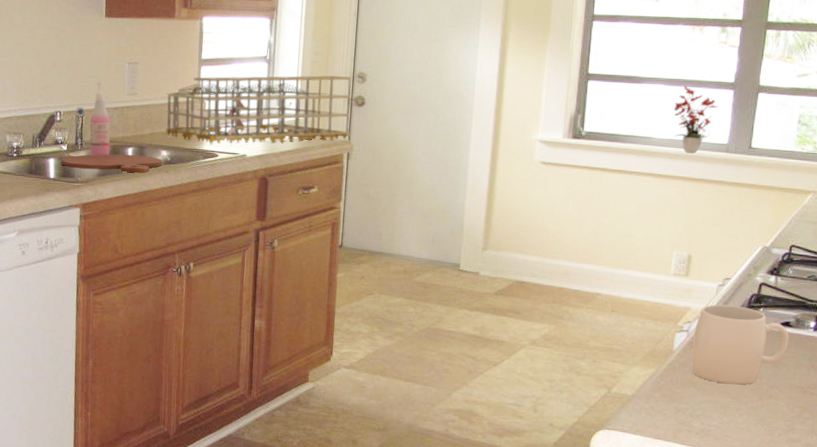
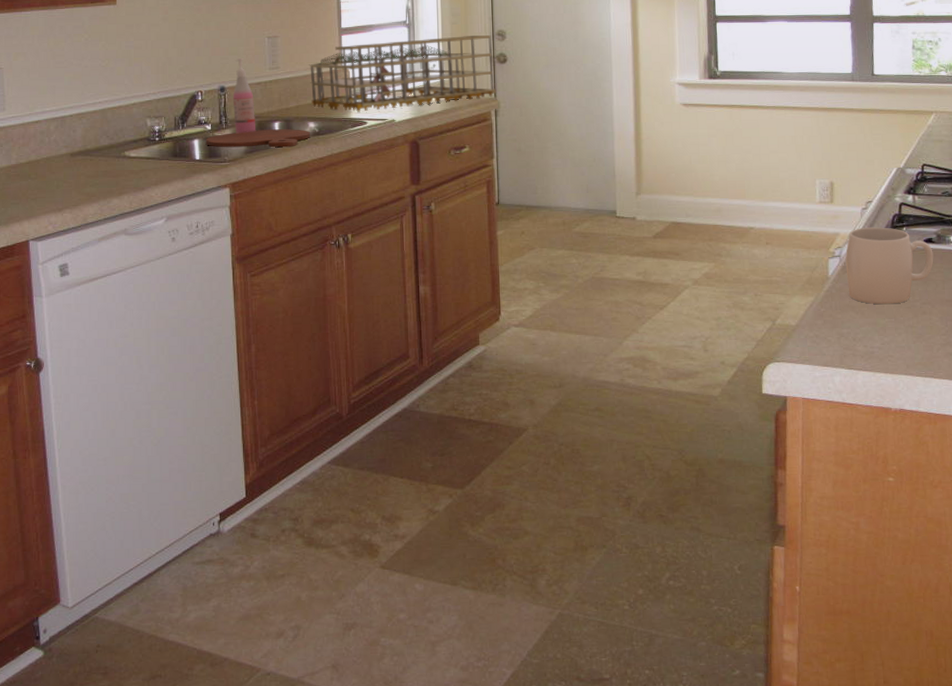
potted flower: present [673,86,718,154] -> none [798,21,839,85]

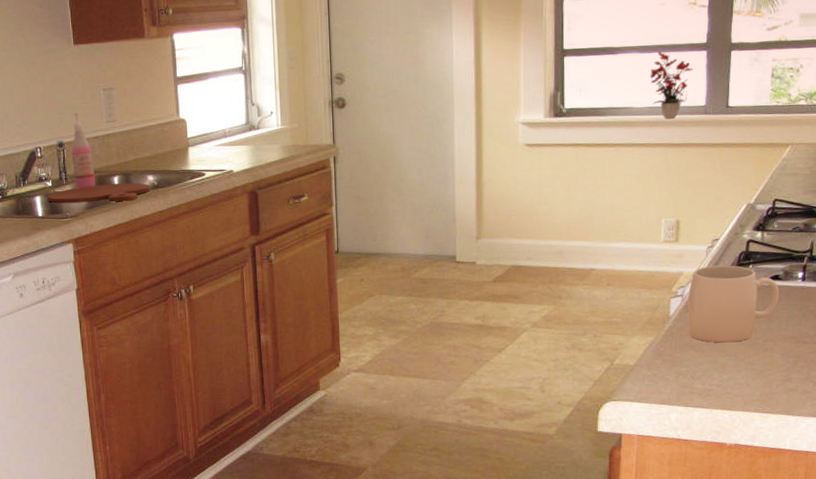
dish rack: present [309,35,496,112] -> none [145,79,335,164]
potted flower: none [798,21,839,85] -> present [650,51,693,119]

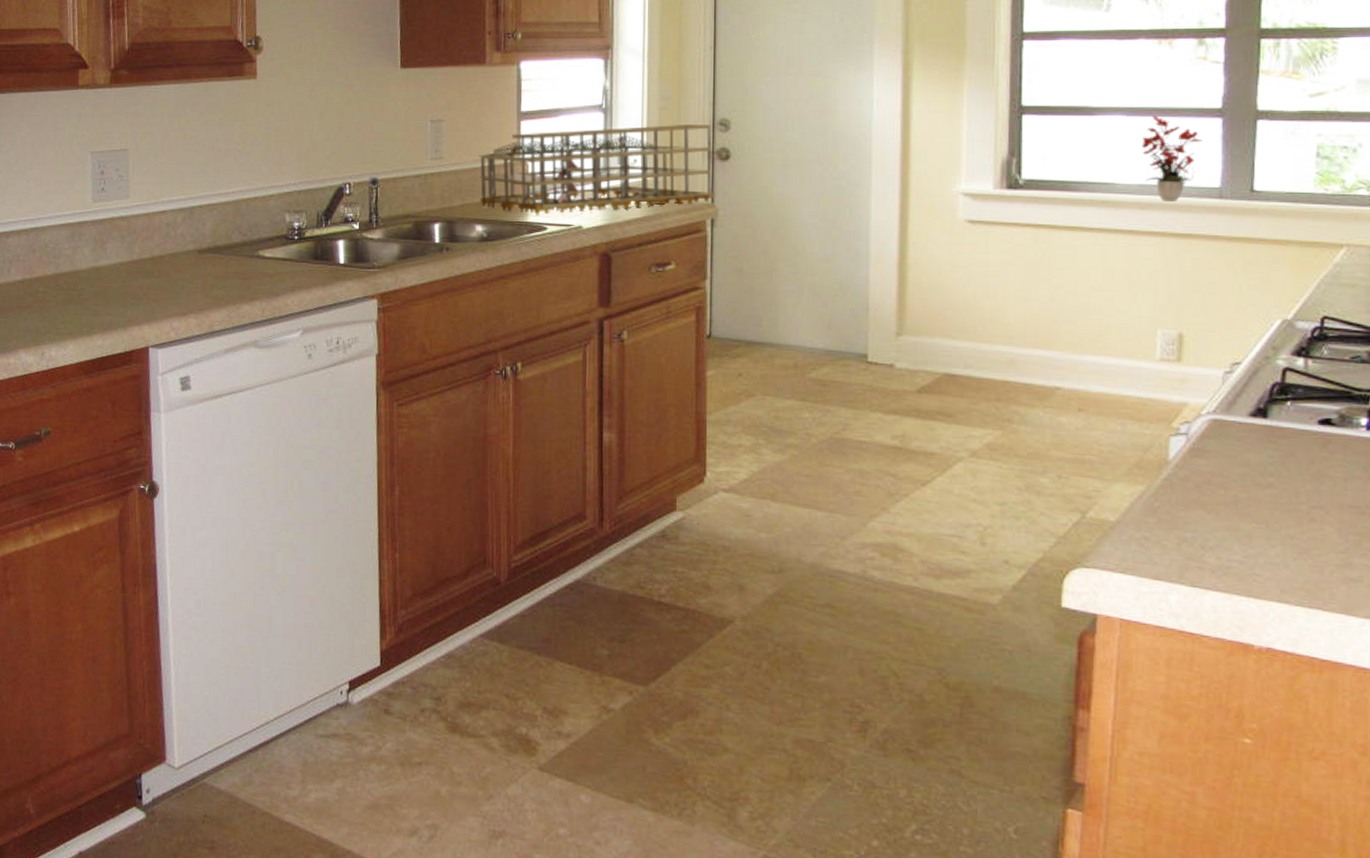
cutting board: present [47,182,150,204] -> none [352,231,478,254]
soap dispenser: present [71,111,96,189] -> none [385,144,413,235]
dish rack: none [145,79,335,164] -> present [479,125,714,215]
mug: present [688,265,779,343] -> none [1196,398,1332,505]

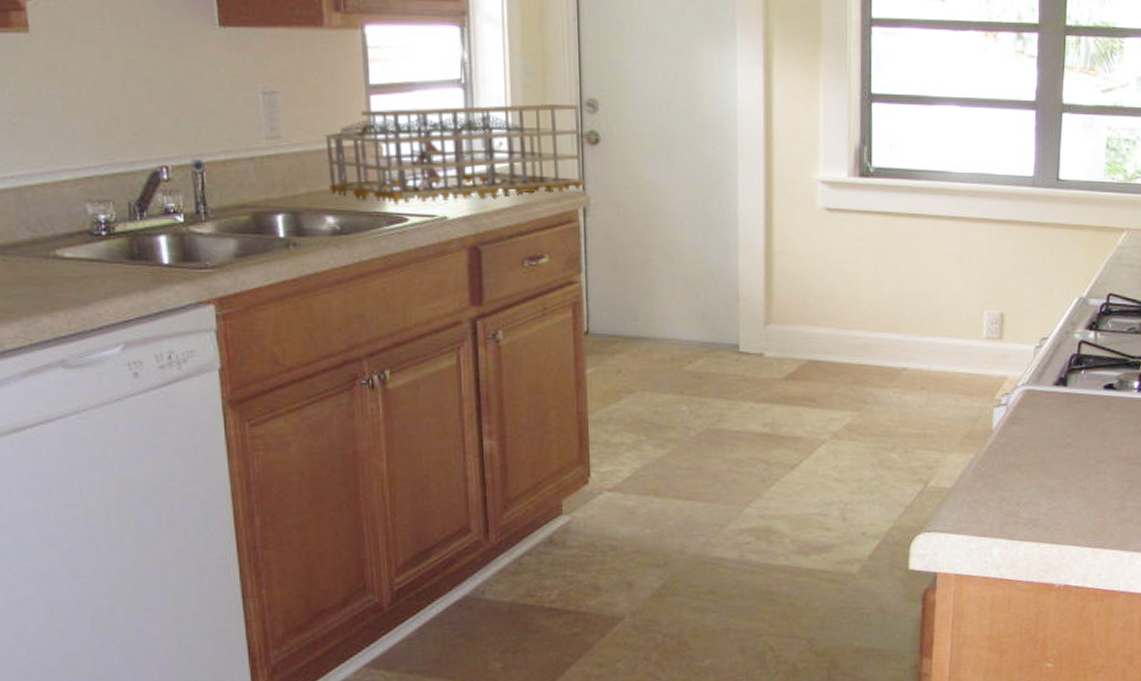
potted flower: present [1141,115,1203,202] -> none [971,106,1020,190]

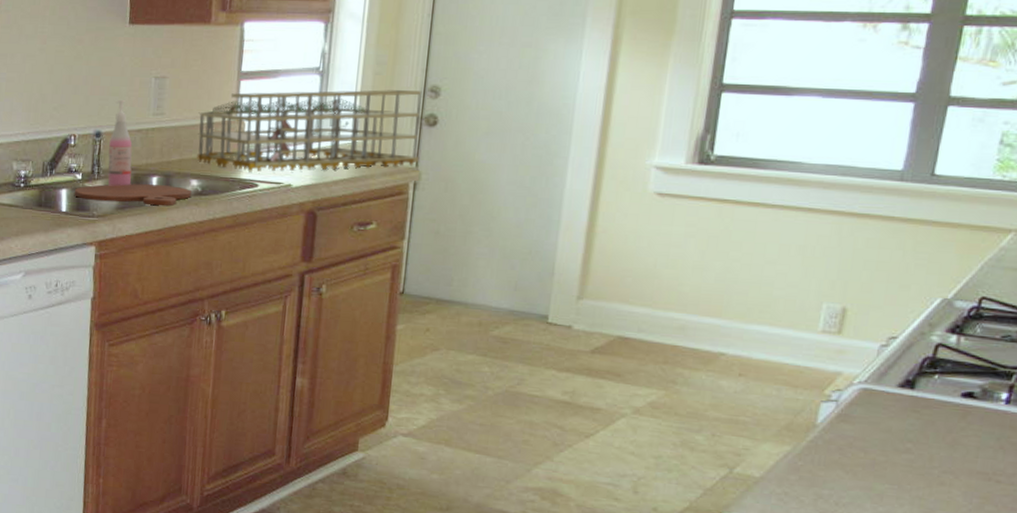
cutting board: none [176,224,330,250] -> present [74,183,192,207]
soap dispenser: none [213,120,251,229] -> present [107,99,133,186]

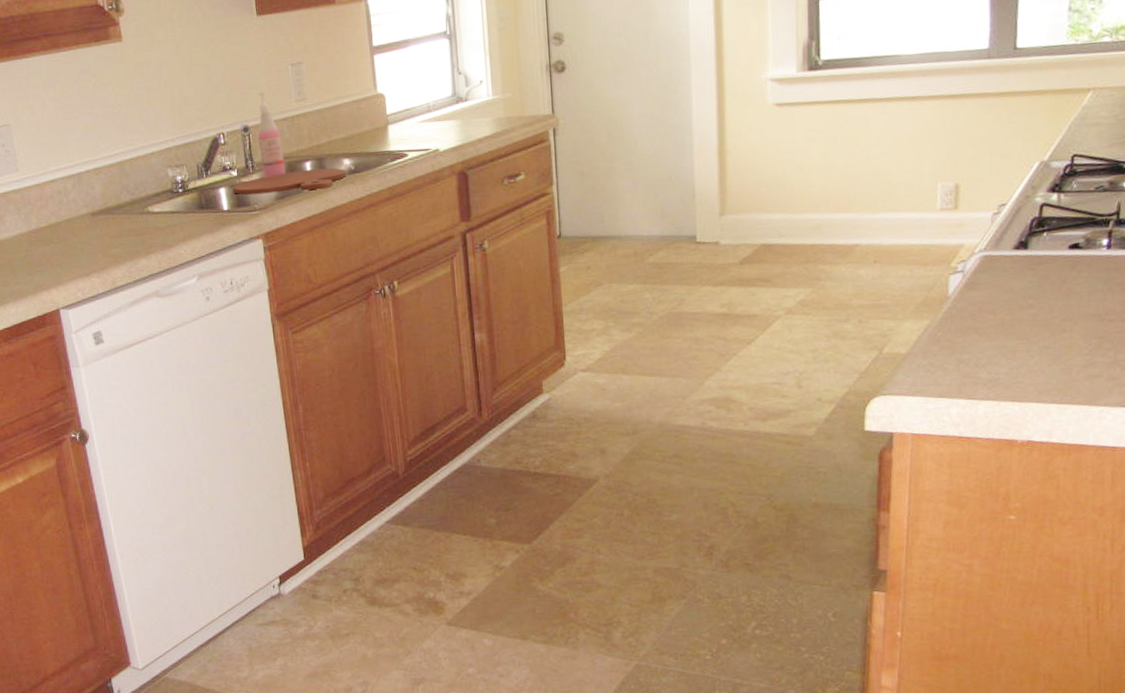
dish rack: present [197,90,422,172] -> none [339,40,554,144]

